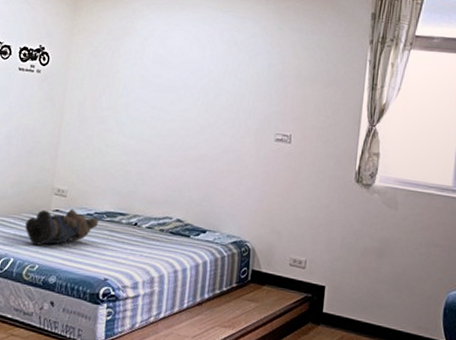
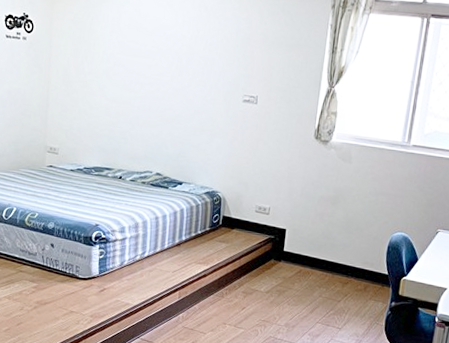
teddy bear: present [25,208,98,246] -> none [24,164,88,197]

